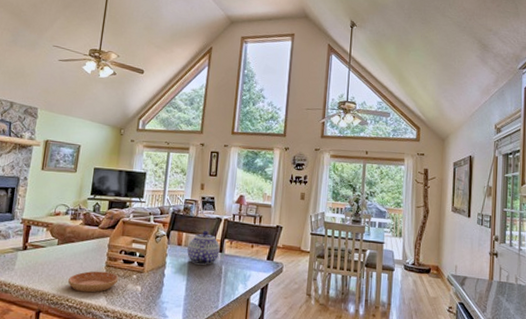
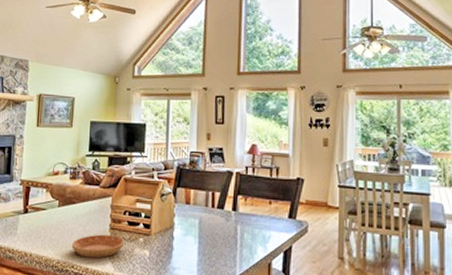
teapot: present [187,230,220,265] -> none [197,185,233,226]

